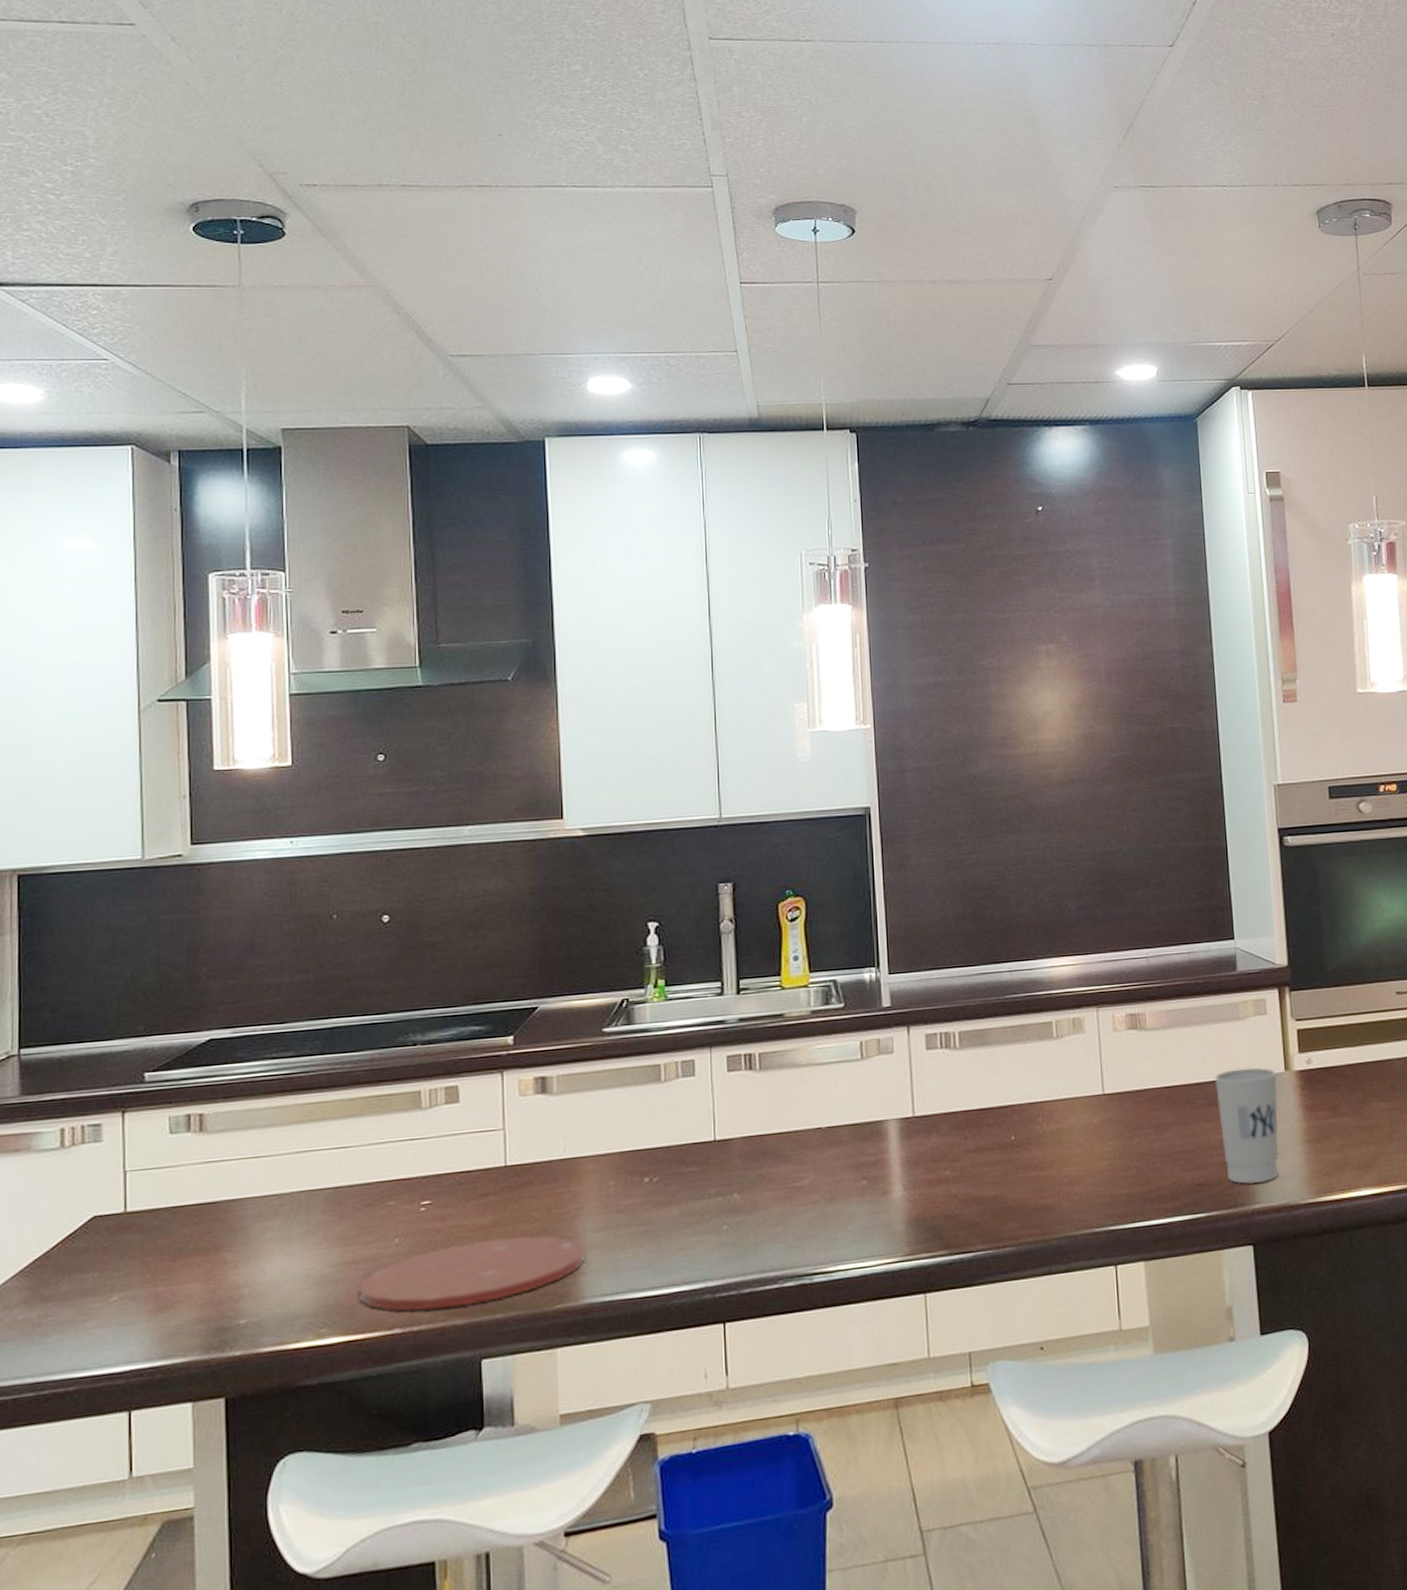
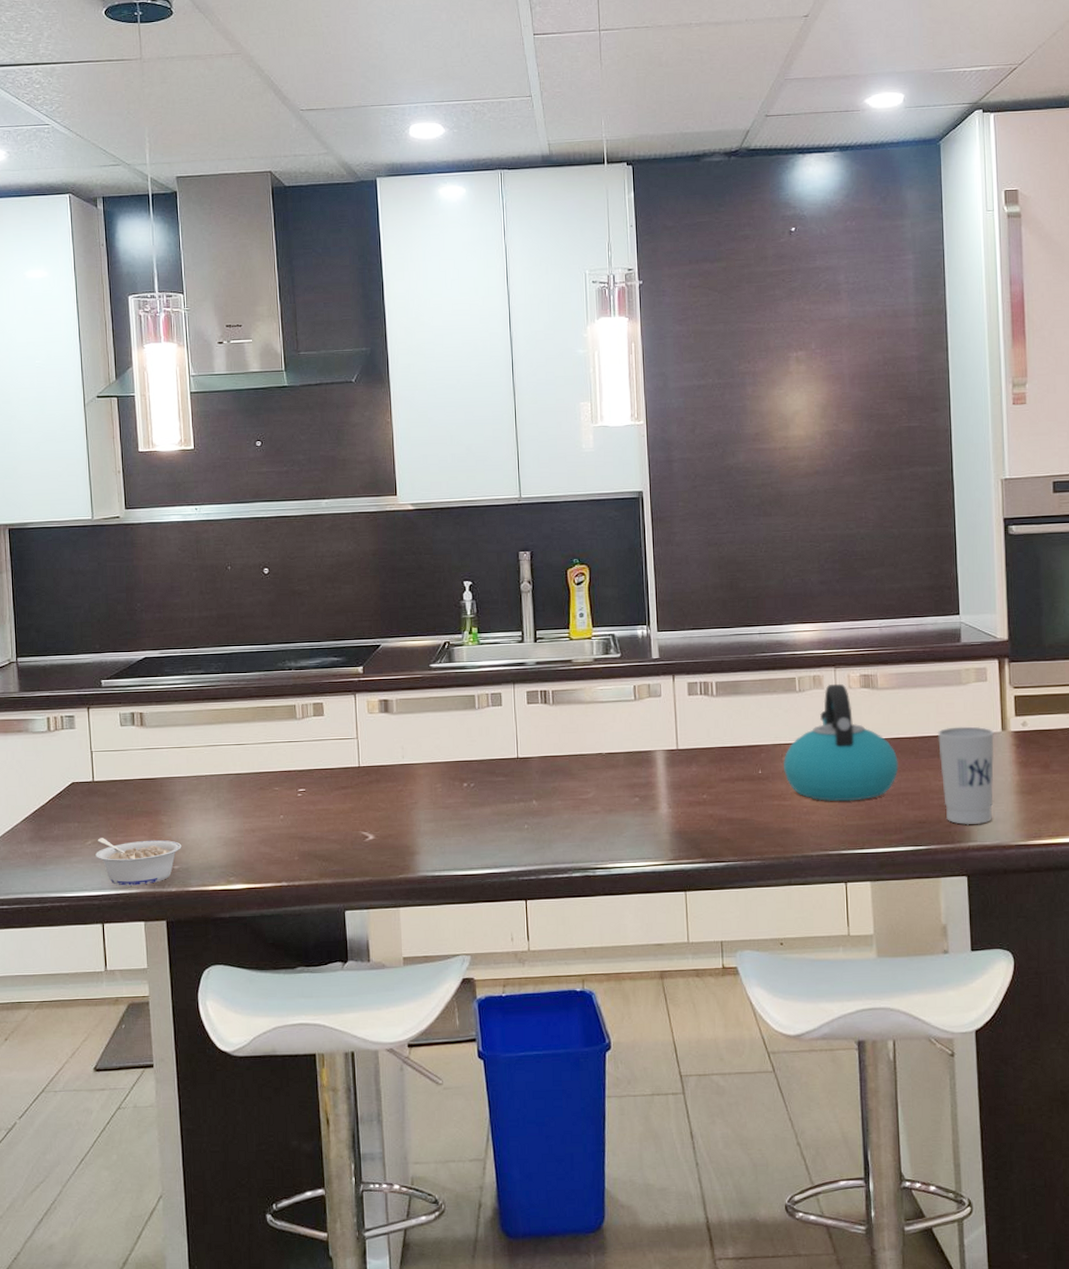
legume: none [122,1285,252,1355] -> present [94,838,182,886]
plate: present [360,1235,585,1311] -> none [256,821,420,871]
kettle: none [1039,1025,1172,1169] -> present [783,683,899,802]

